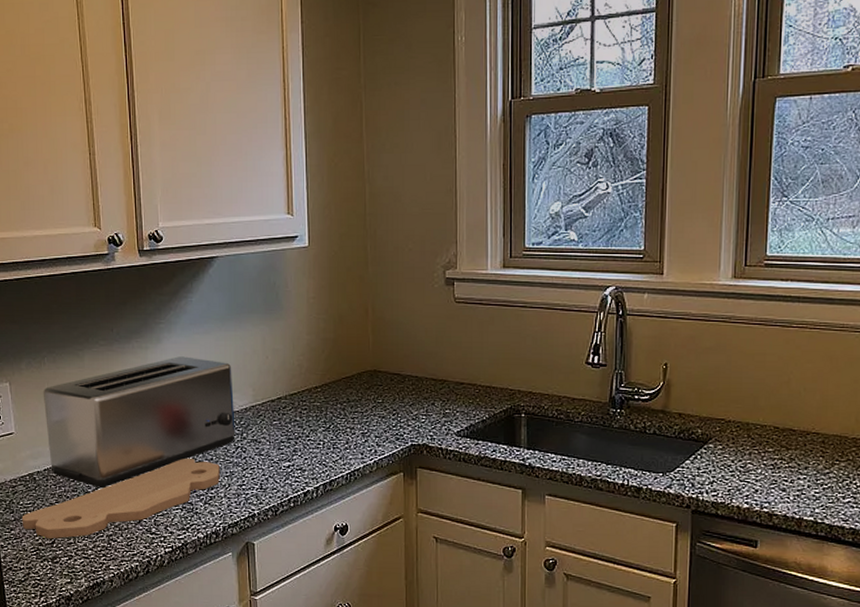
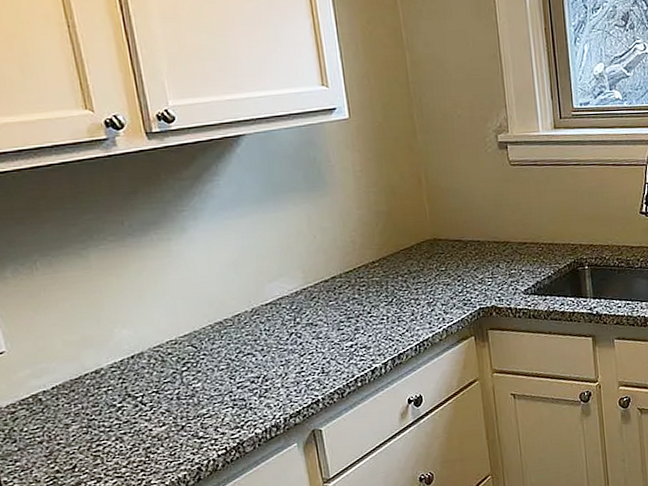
cutting board: present [22,459,220,539] -> none [28,352,275,465]
toaster: present [42,356,235,488] -> none [38,244,287,398]

